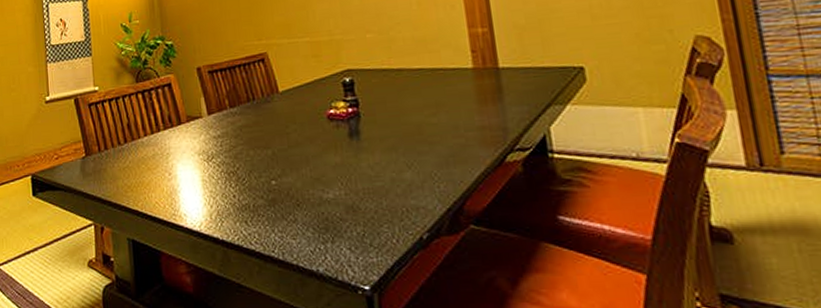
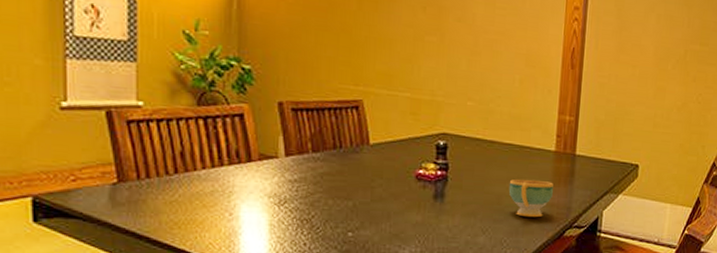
teacup: none [427,102,482,145] -> present [508,179,554,218]

